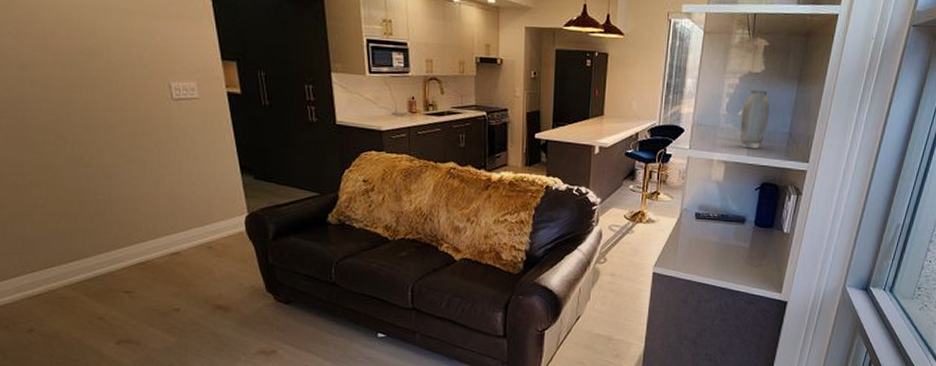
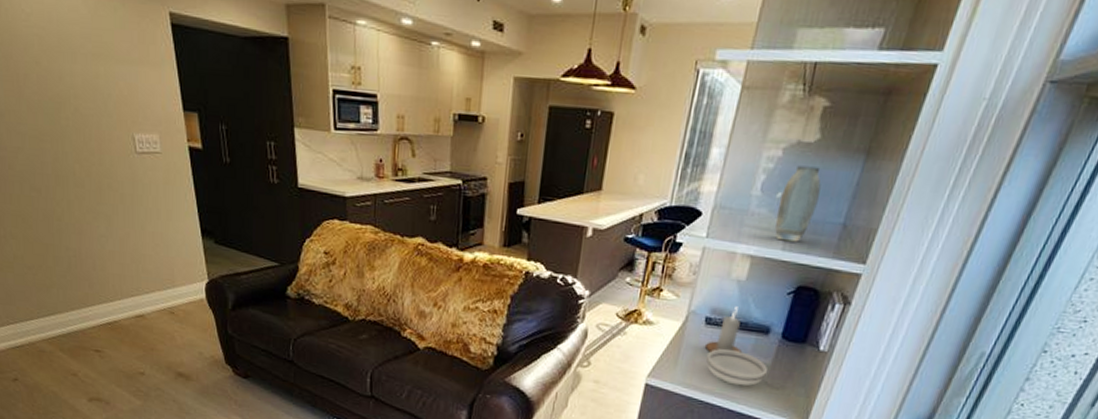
candle: none [698,202,726,242] -> present [705,306,742,353]
bowl: none [699,237,748,267] -> present [706,348,769,387]

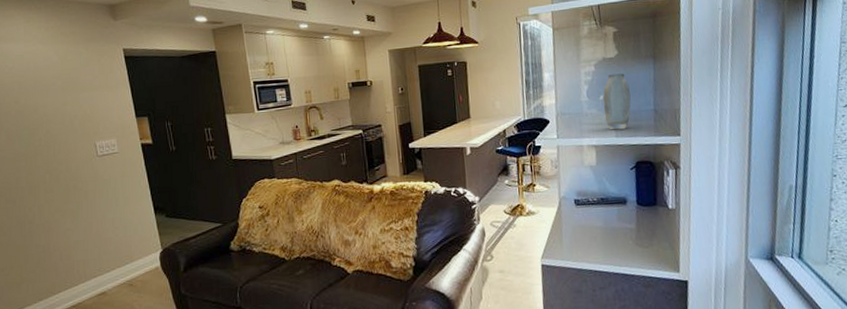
candle: present [705,306,742,353] -> none [581,186,610,228]
bowl: present [706,348,769,387] -> none [584,221,635,252]

